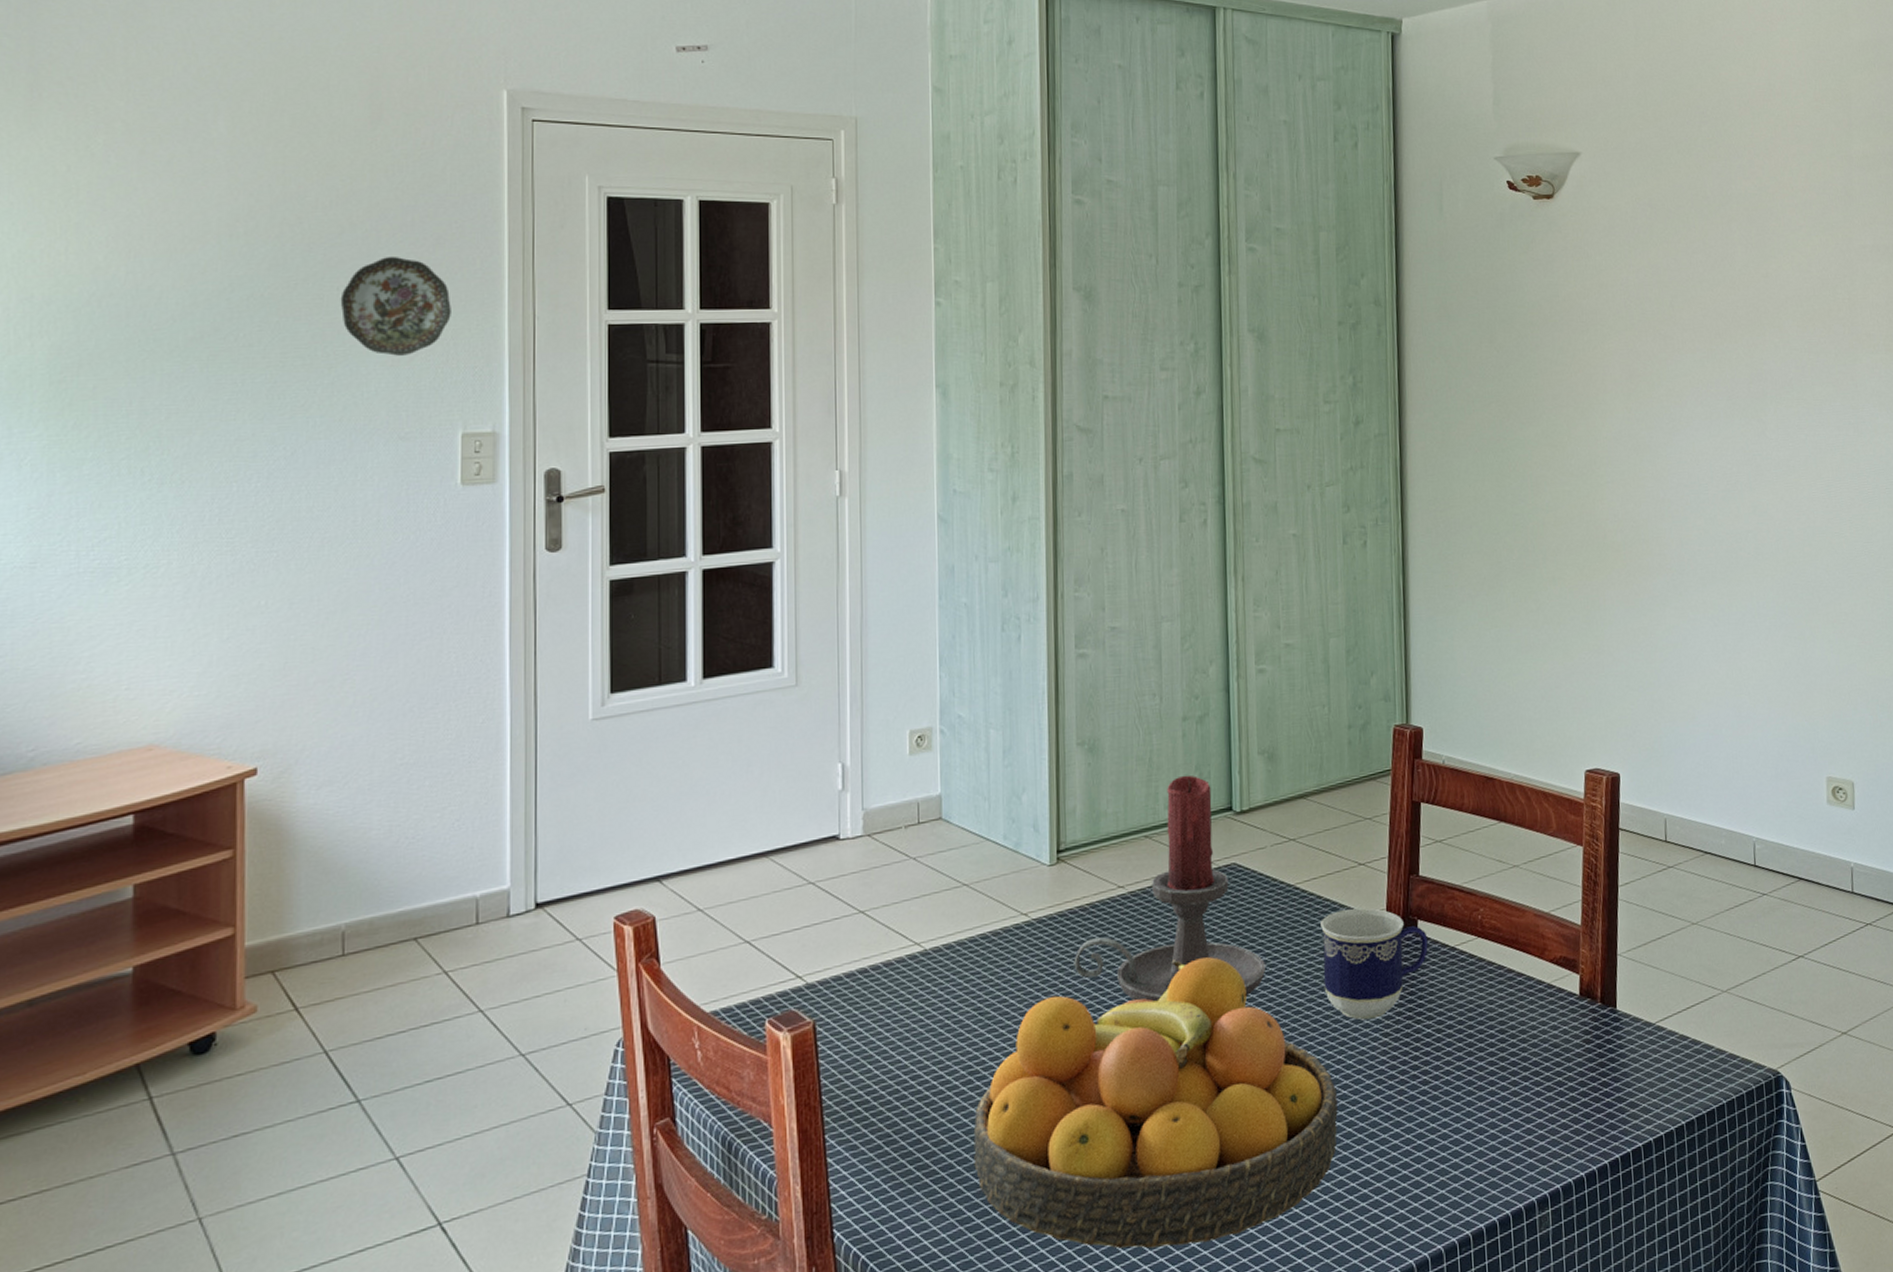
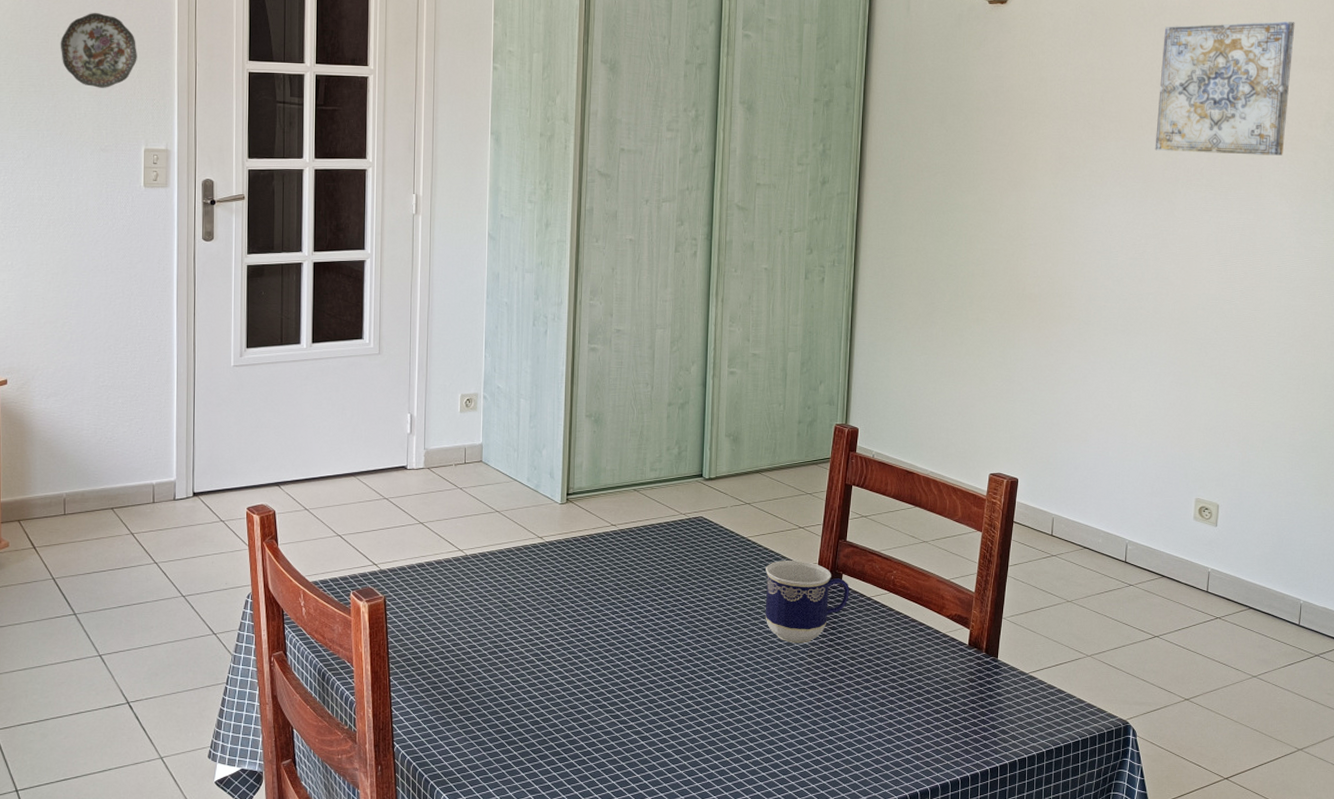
fruit bowl: present [973,957,1338,1249] -> none [495,583,769,787]
candle holder: present [1074,775,1265,1002] -> none [575,447,720,616]
wall art: none [1732,206,1877,362] -> present [1155,21,1295,156]

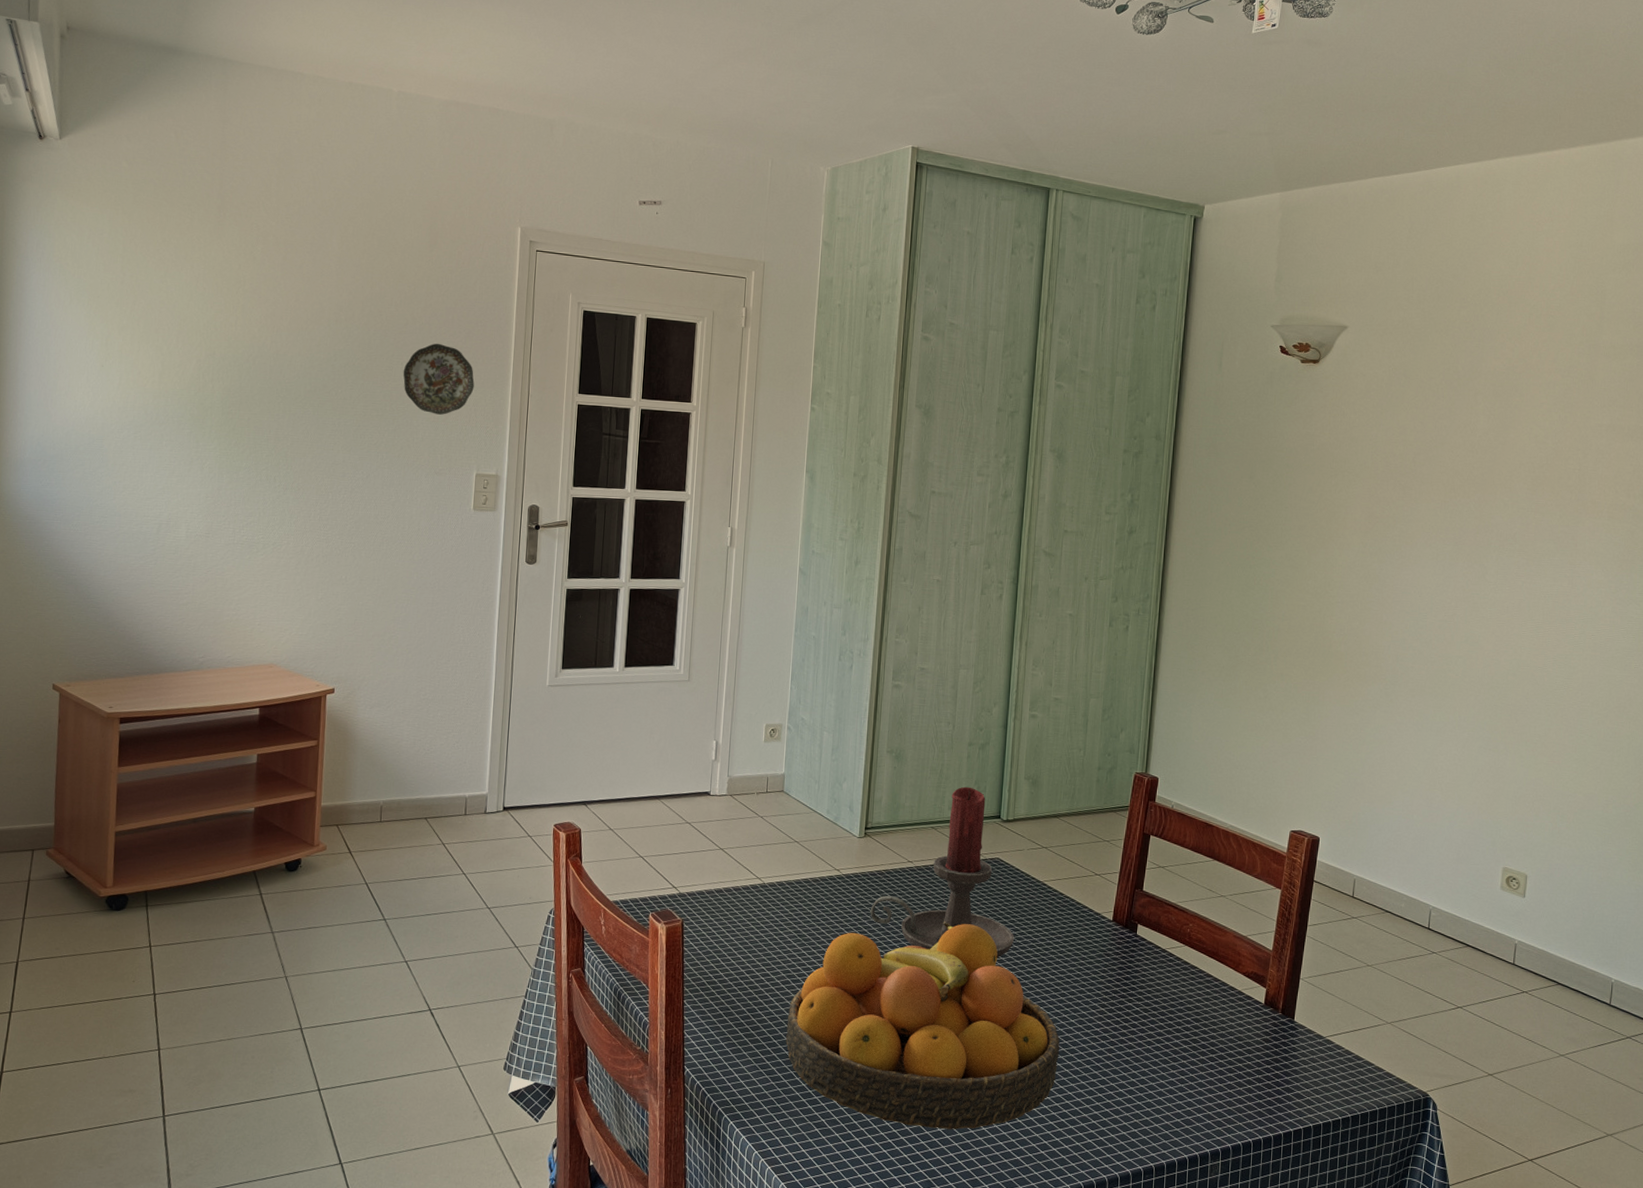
fruit bowl: none [495,583,769,787] -> present [786,922,1060,1130]
candle holder: none [575,447,720,616] -> present [870,786,1014,958]
cup: present [765,561,849,644] -> none [1058,907,1144,992]
wall art: present [1155,21,1295,156] -> none [1467,390,1613,524]

